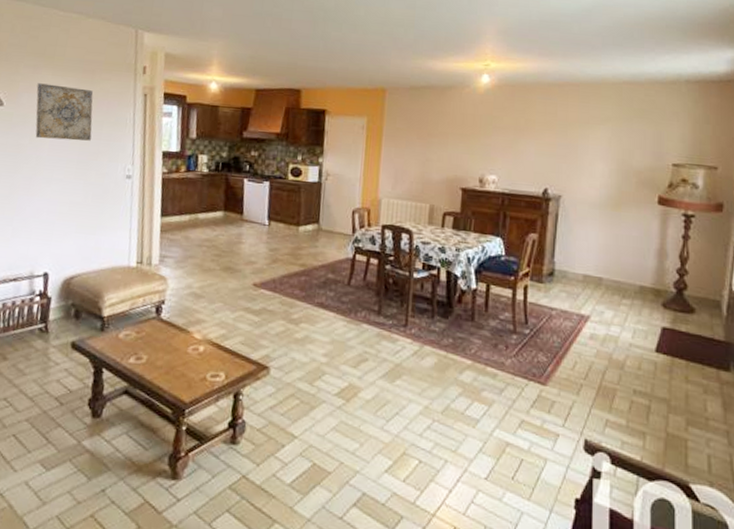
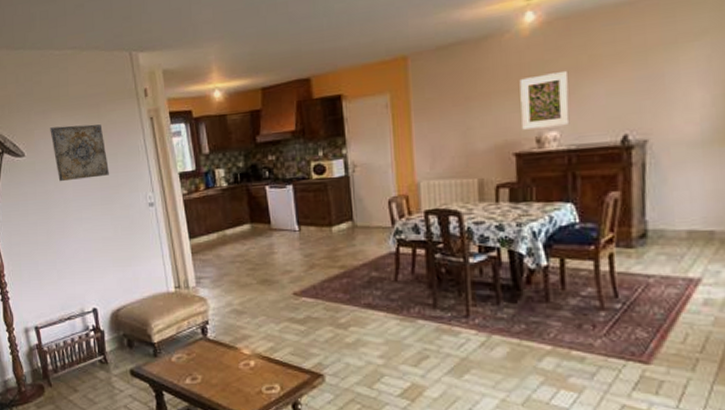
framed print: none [470,127,510,173] -> present [519,70,570,130]

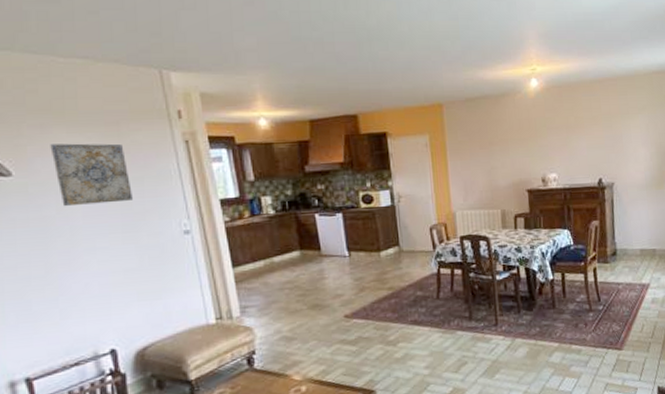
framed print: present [519,70,570,130] -> none [529,127,565,171]

